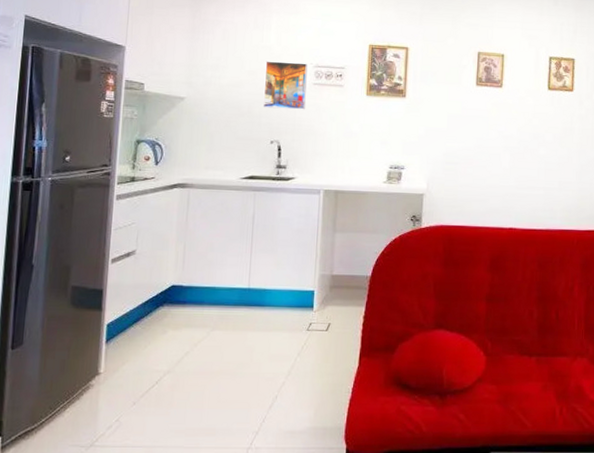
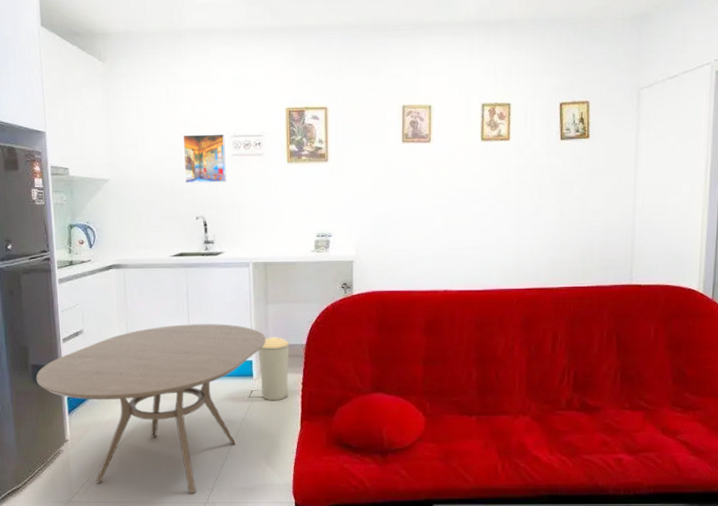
dining table: none [74,249,331,438] -> present [36,324,266,494]
trash can: none [321,267,354,335] -> present [258,337,290,401]

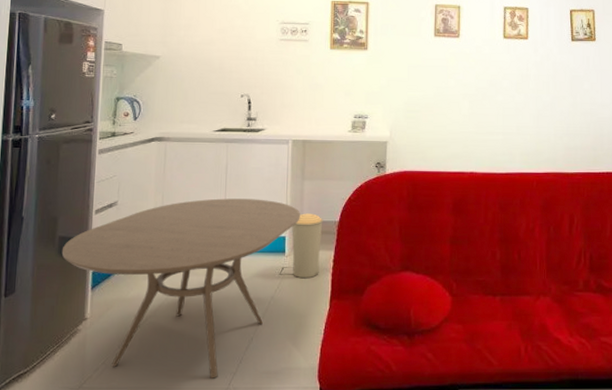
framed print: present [182,134,226,184] -> none [233,19,274,65]

